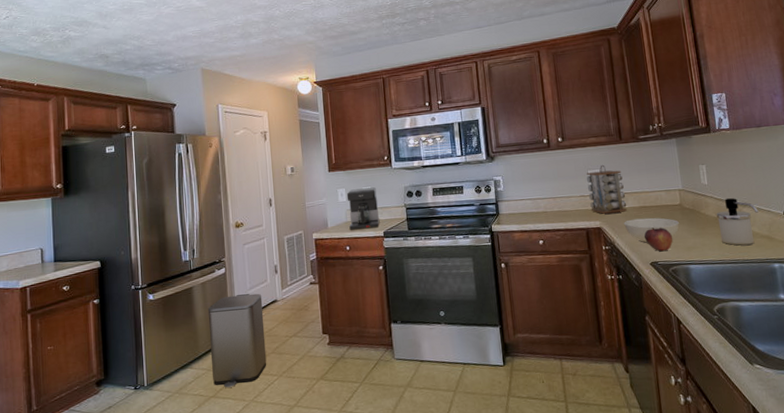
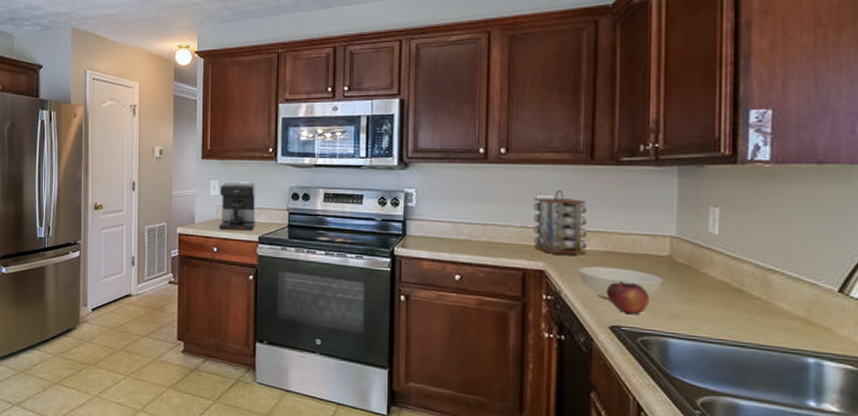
pedal bin: present [207,293,267,388] -> none [58,281,116,378]
soap dispenser: present [716,198,758,246] -> none [724,258,795,326]

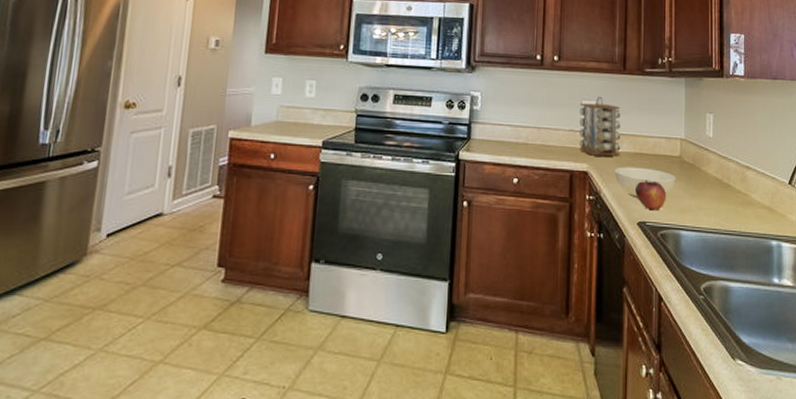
coffee maker: present [219,183,256,231] -> none [279,80,323,135]

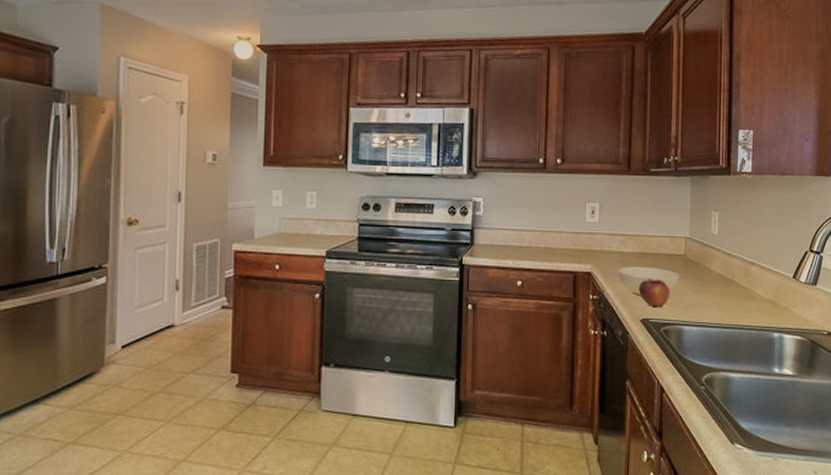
spice rack: present [579,96,621,157] -> none [582,197,625,257]

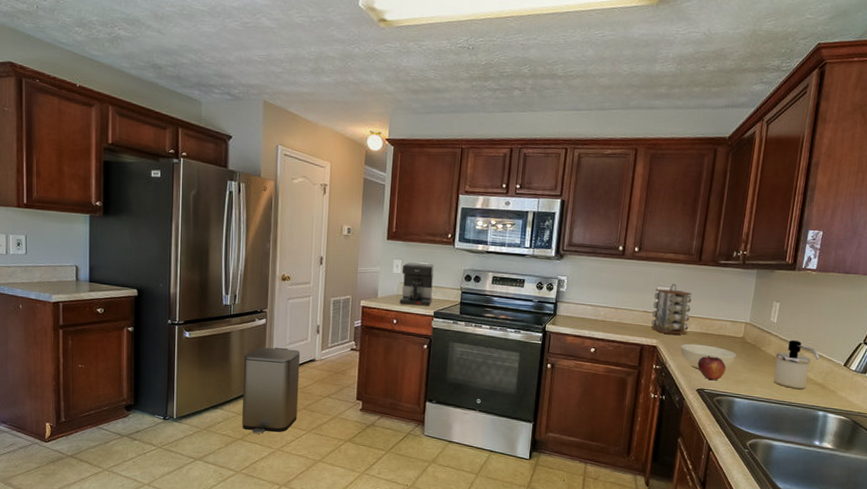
pedal bin: none [74,314,154,433] -> present [242,347,301,434]
coffee maker: none [282,192,324,246] -> present [399,262,434,306]
spice rack: none [582,197,625,257] -> present [651,283,692,335]
soap dispenser: none [721,254,767,309] -> present [773,340,819,389]

